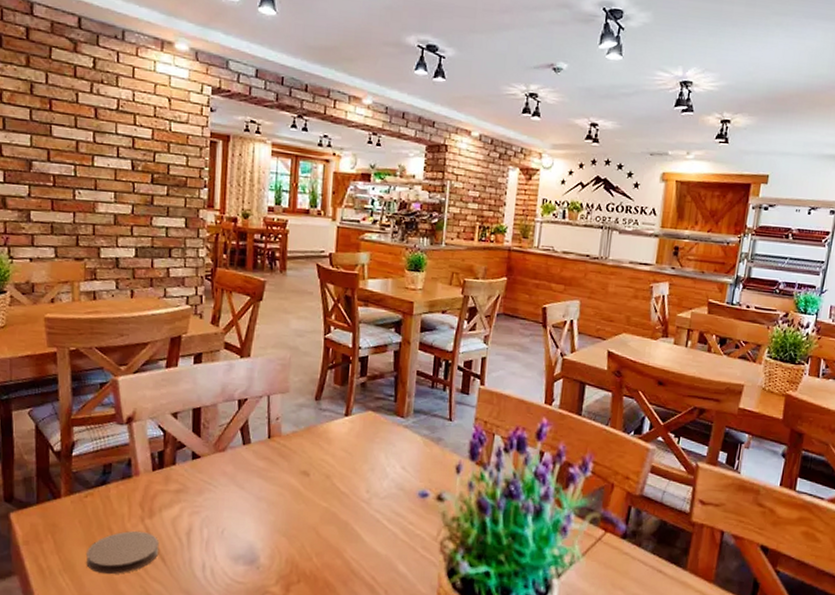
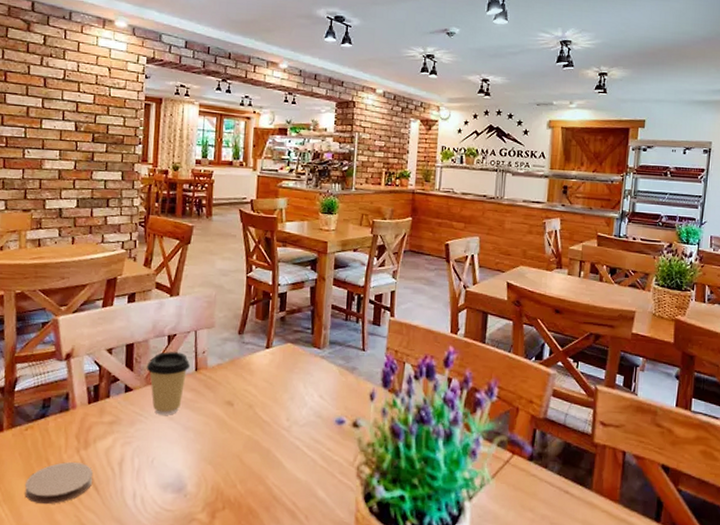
coffee cup: none [214,417,263,485] -> present [146,351,191,415]

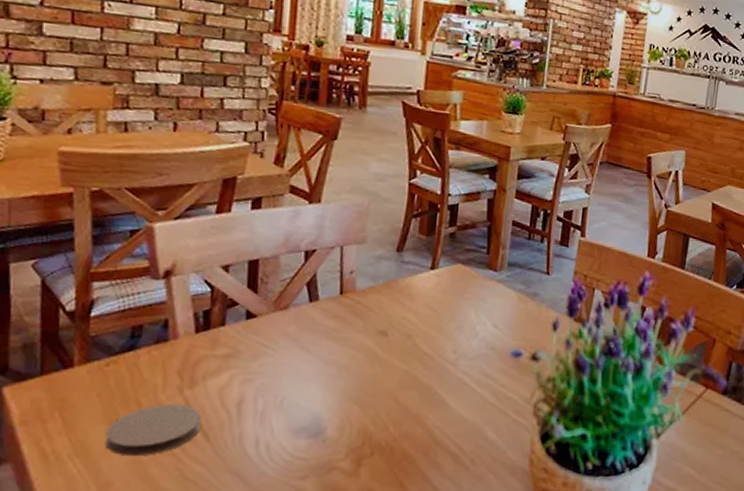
coffee cup: present [146,351,191,415] -> none [275,270,334,347]

